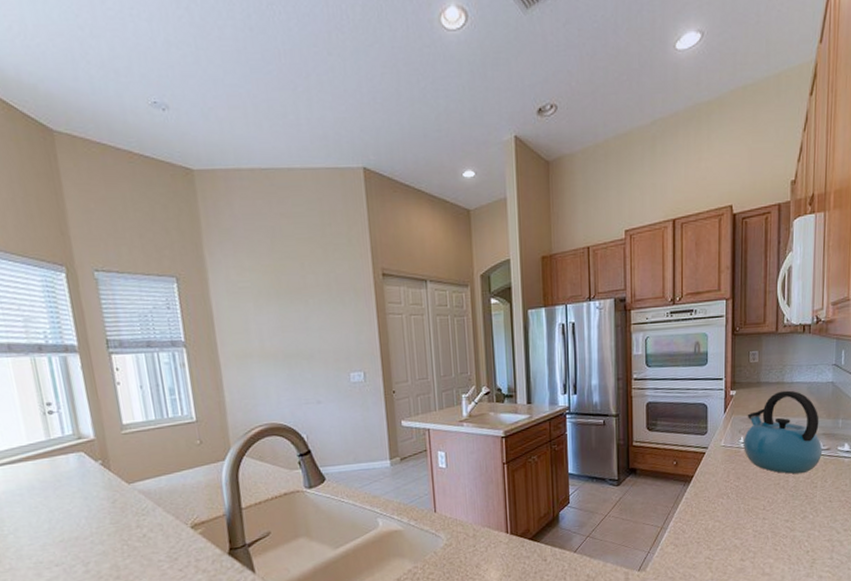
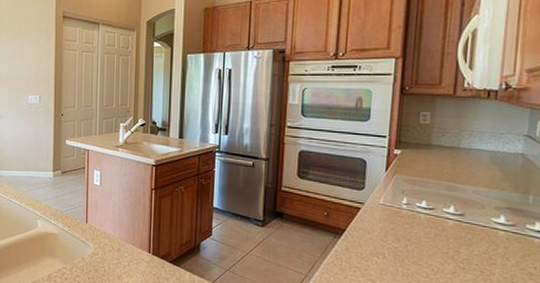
kettle: present [744,390,823,474] -> none [406,156,506,247]

